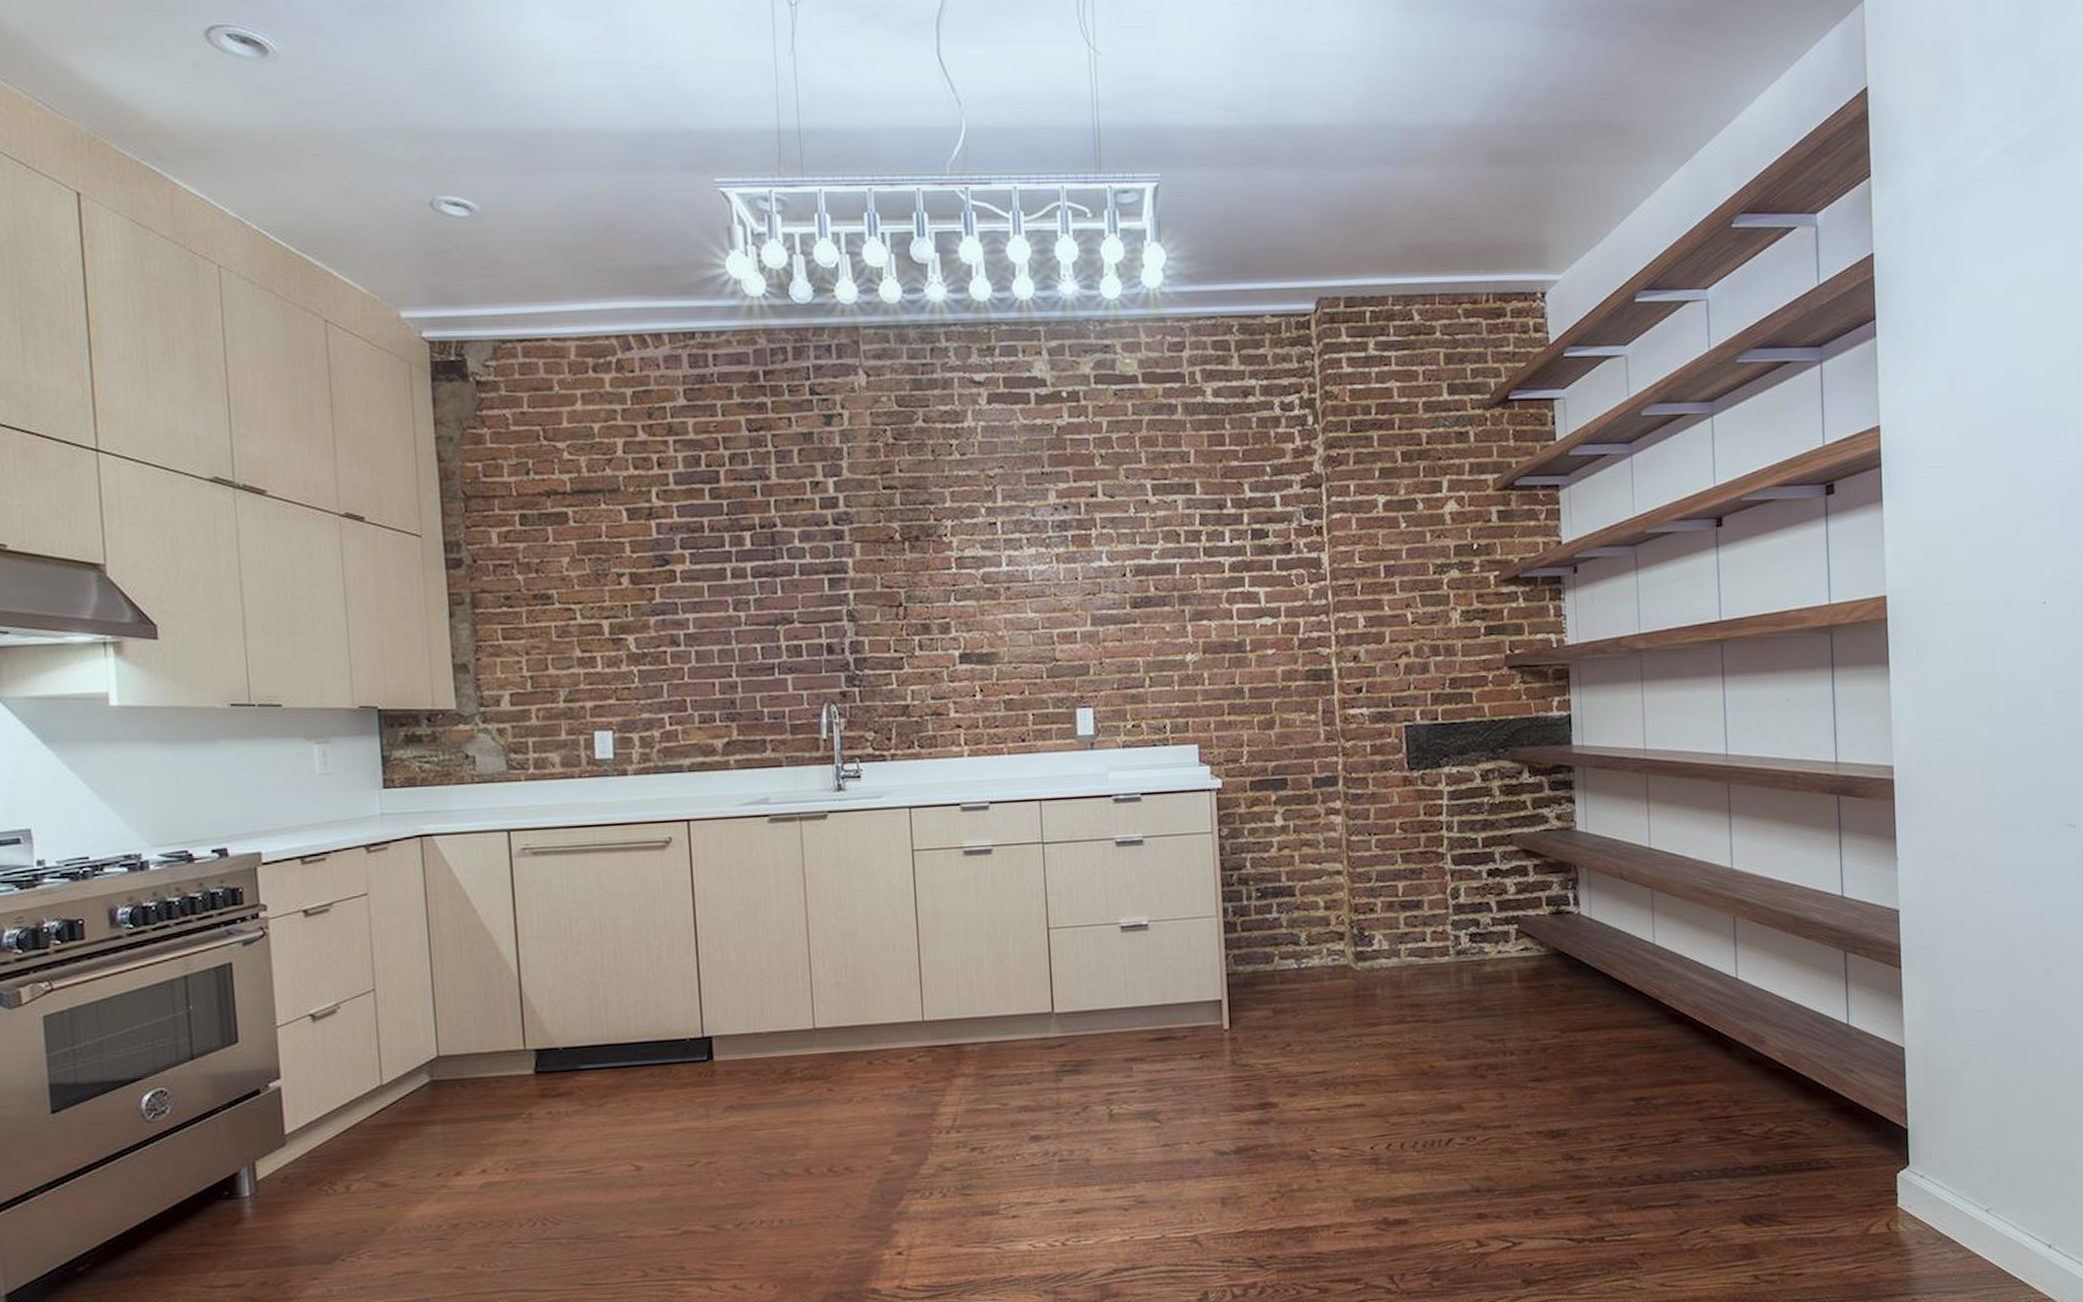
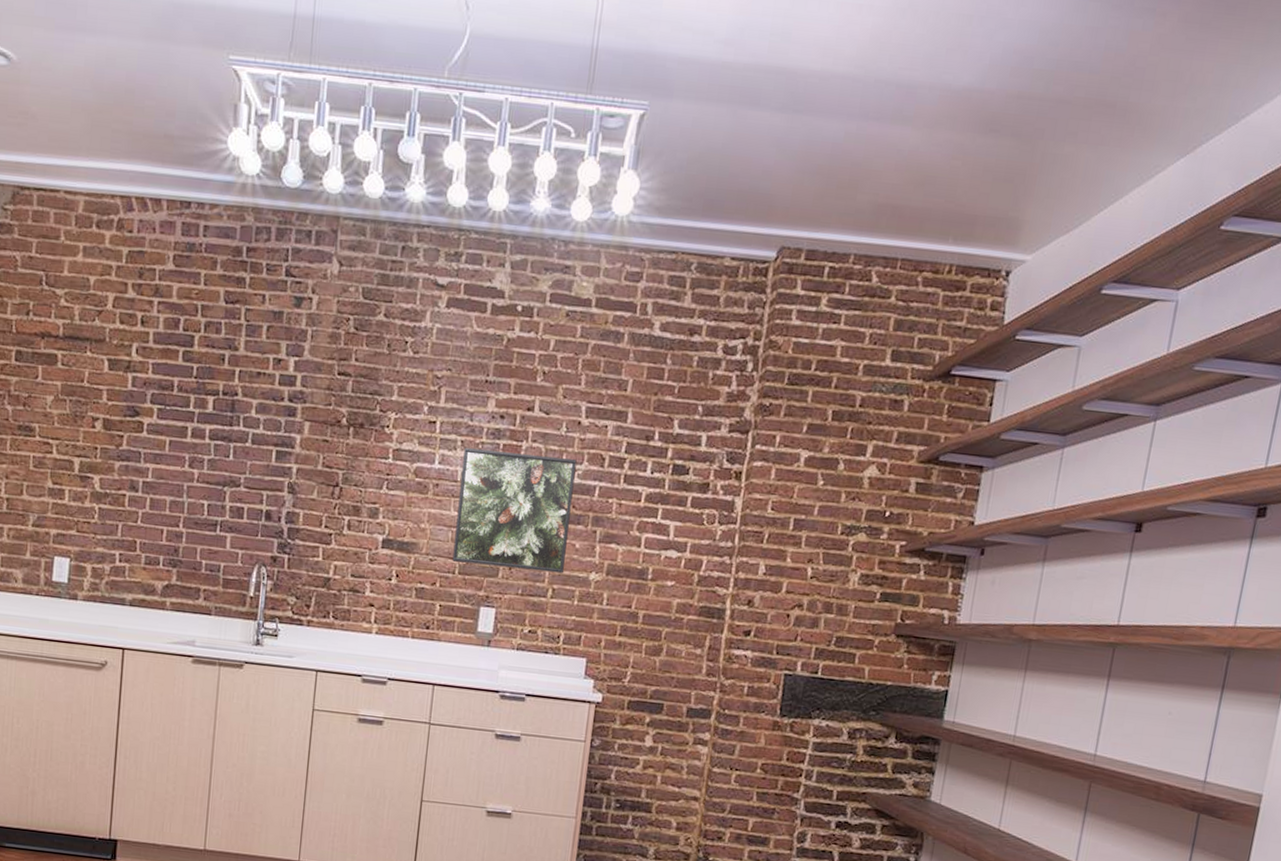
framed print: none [1031,540,1158,666] -> present [452,448,577,574]

